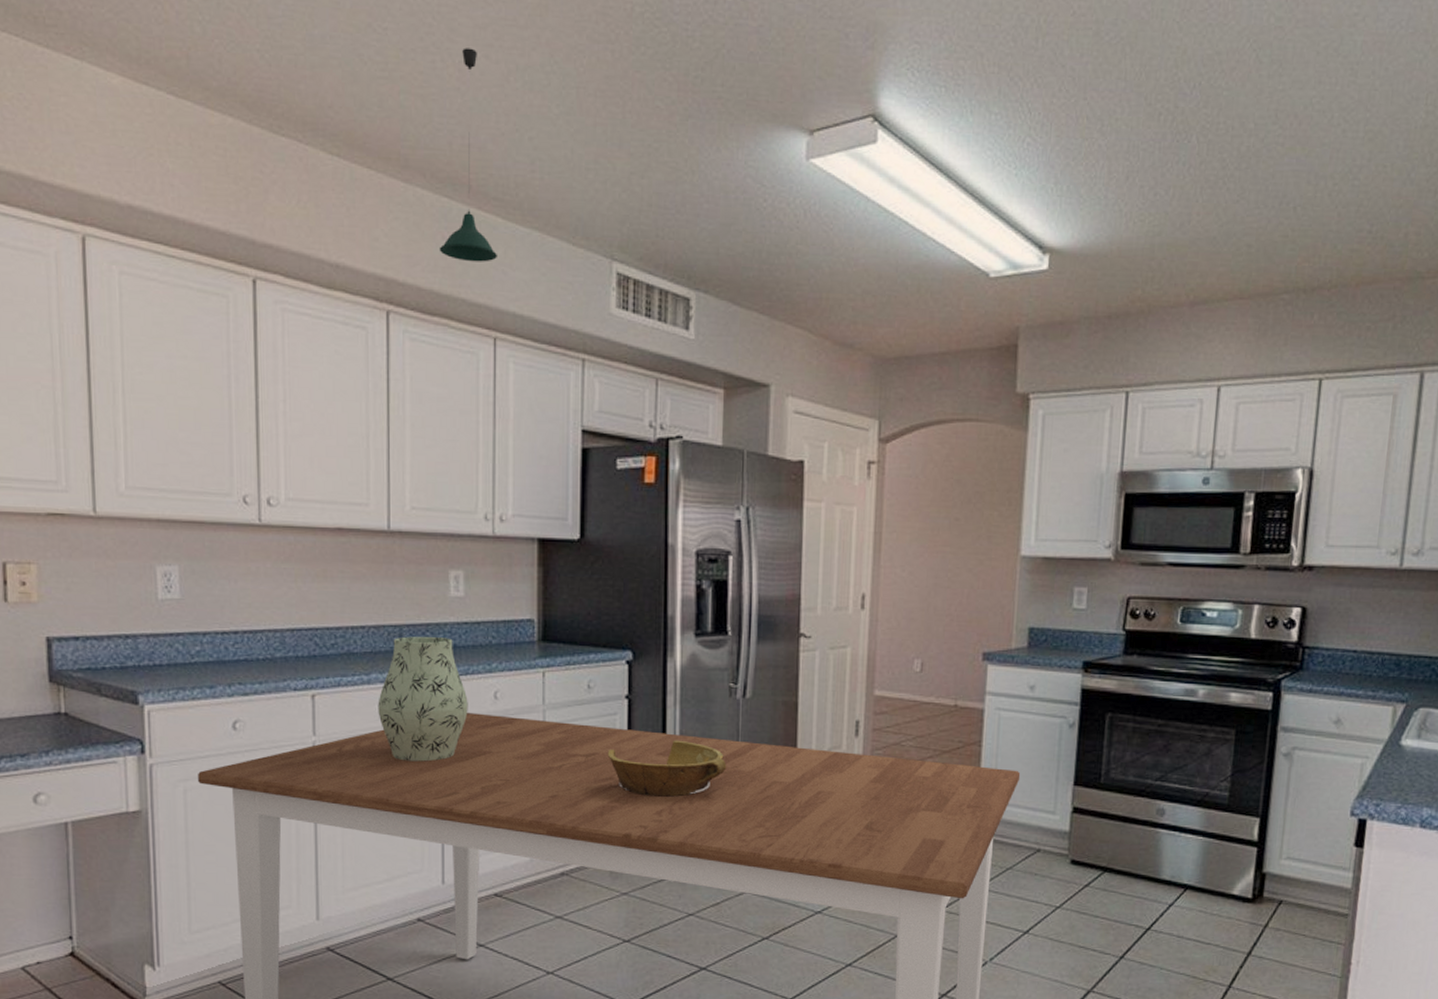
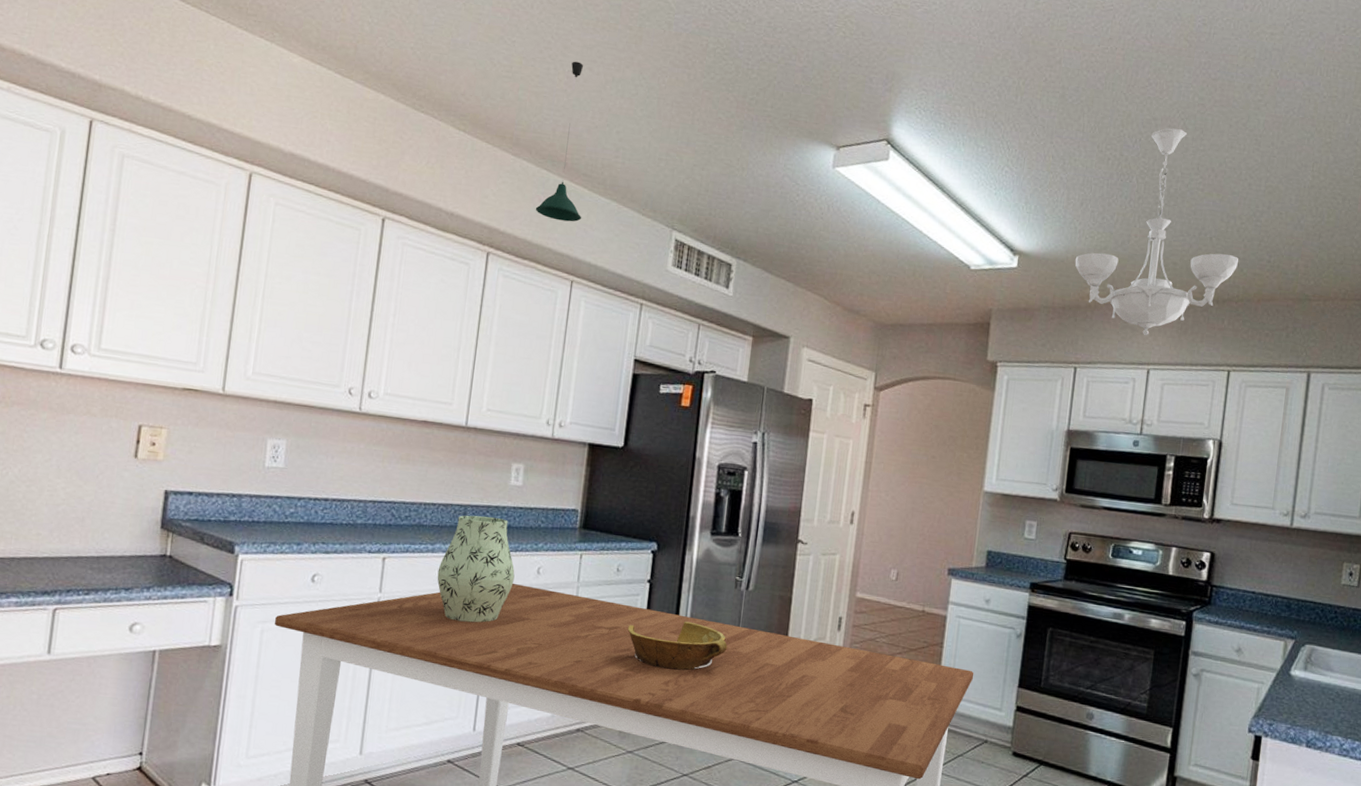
chandelier: none [1121,63,1332,344] -> present [1074,127,1239,336]

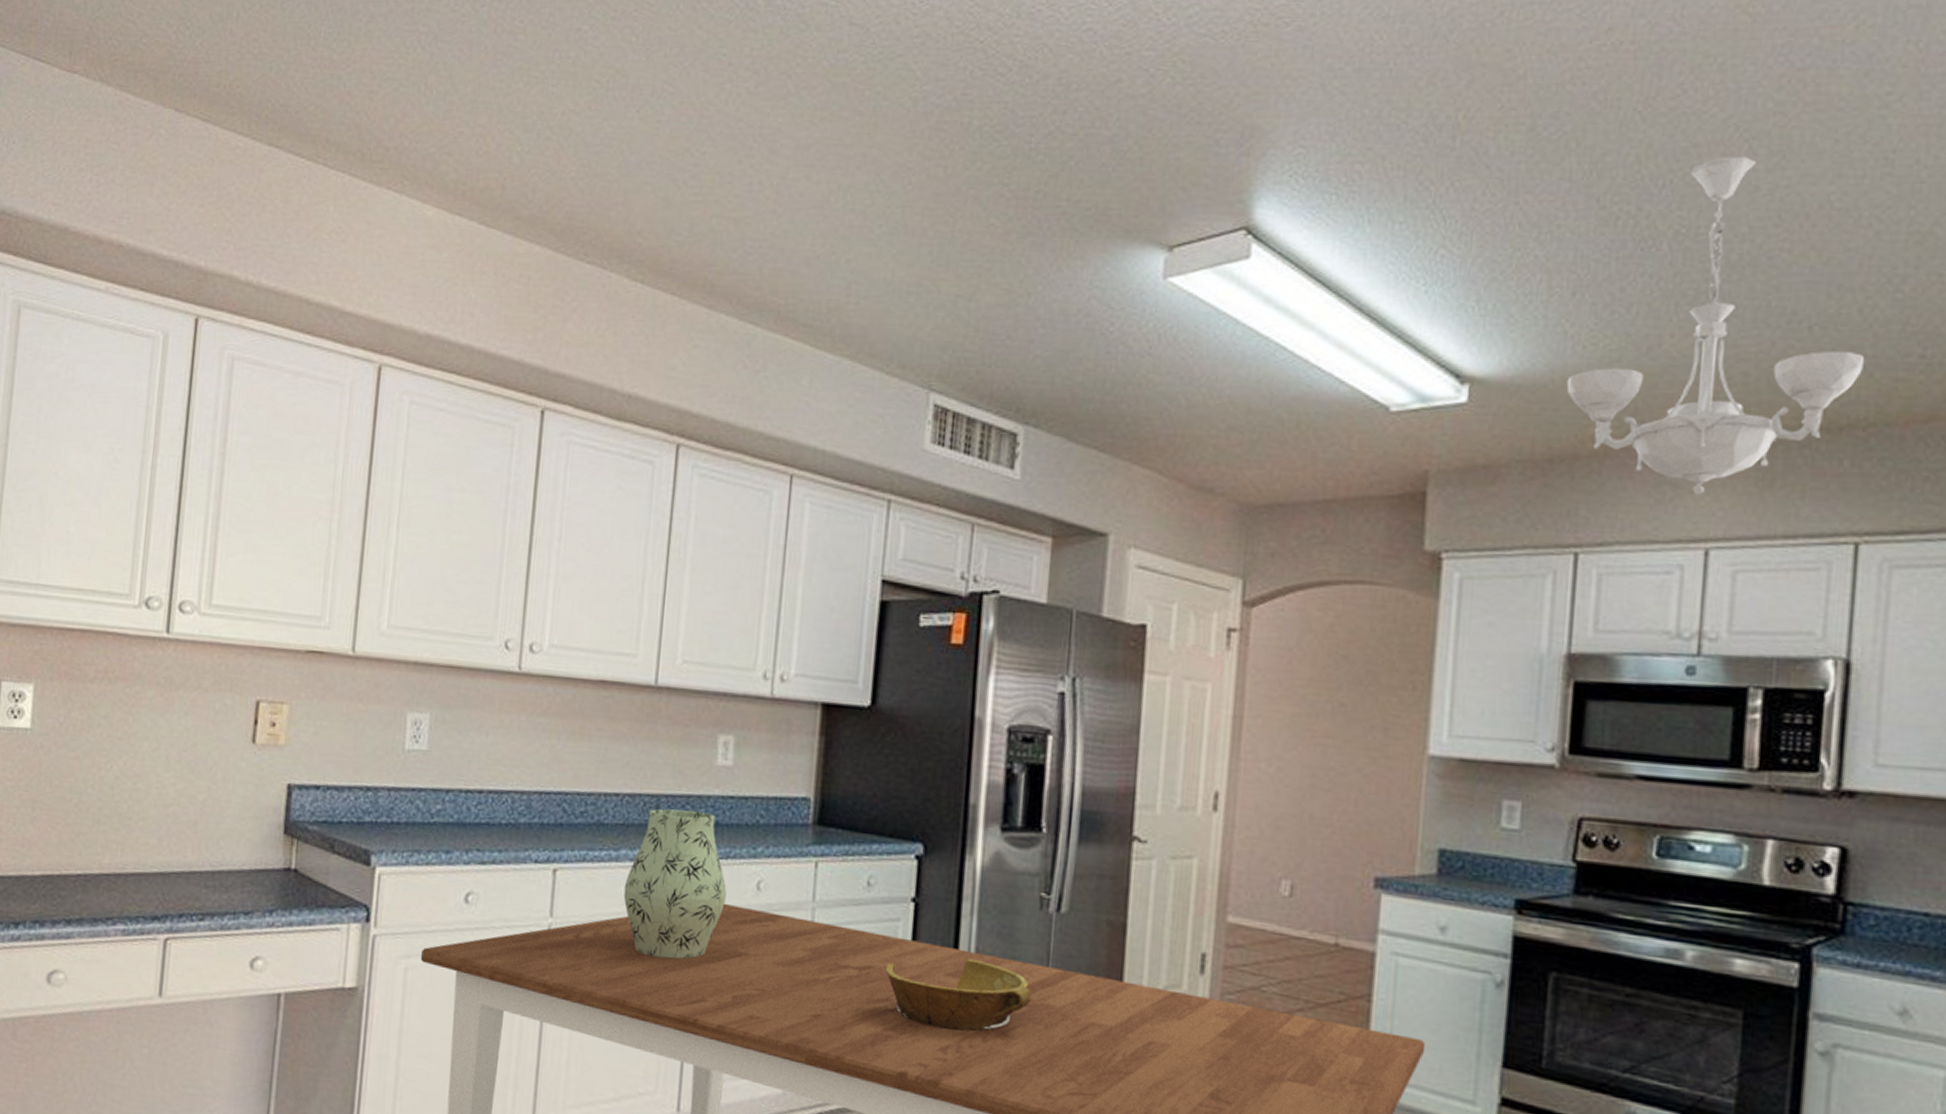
pendant light: present [535,61,583,222] -> none [738,169,802,393]

